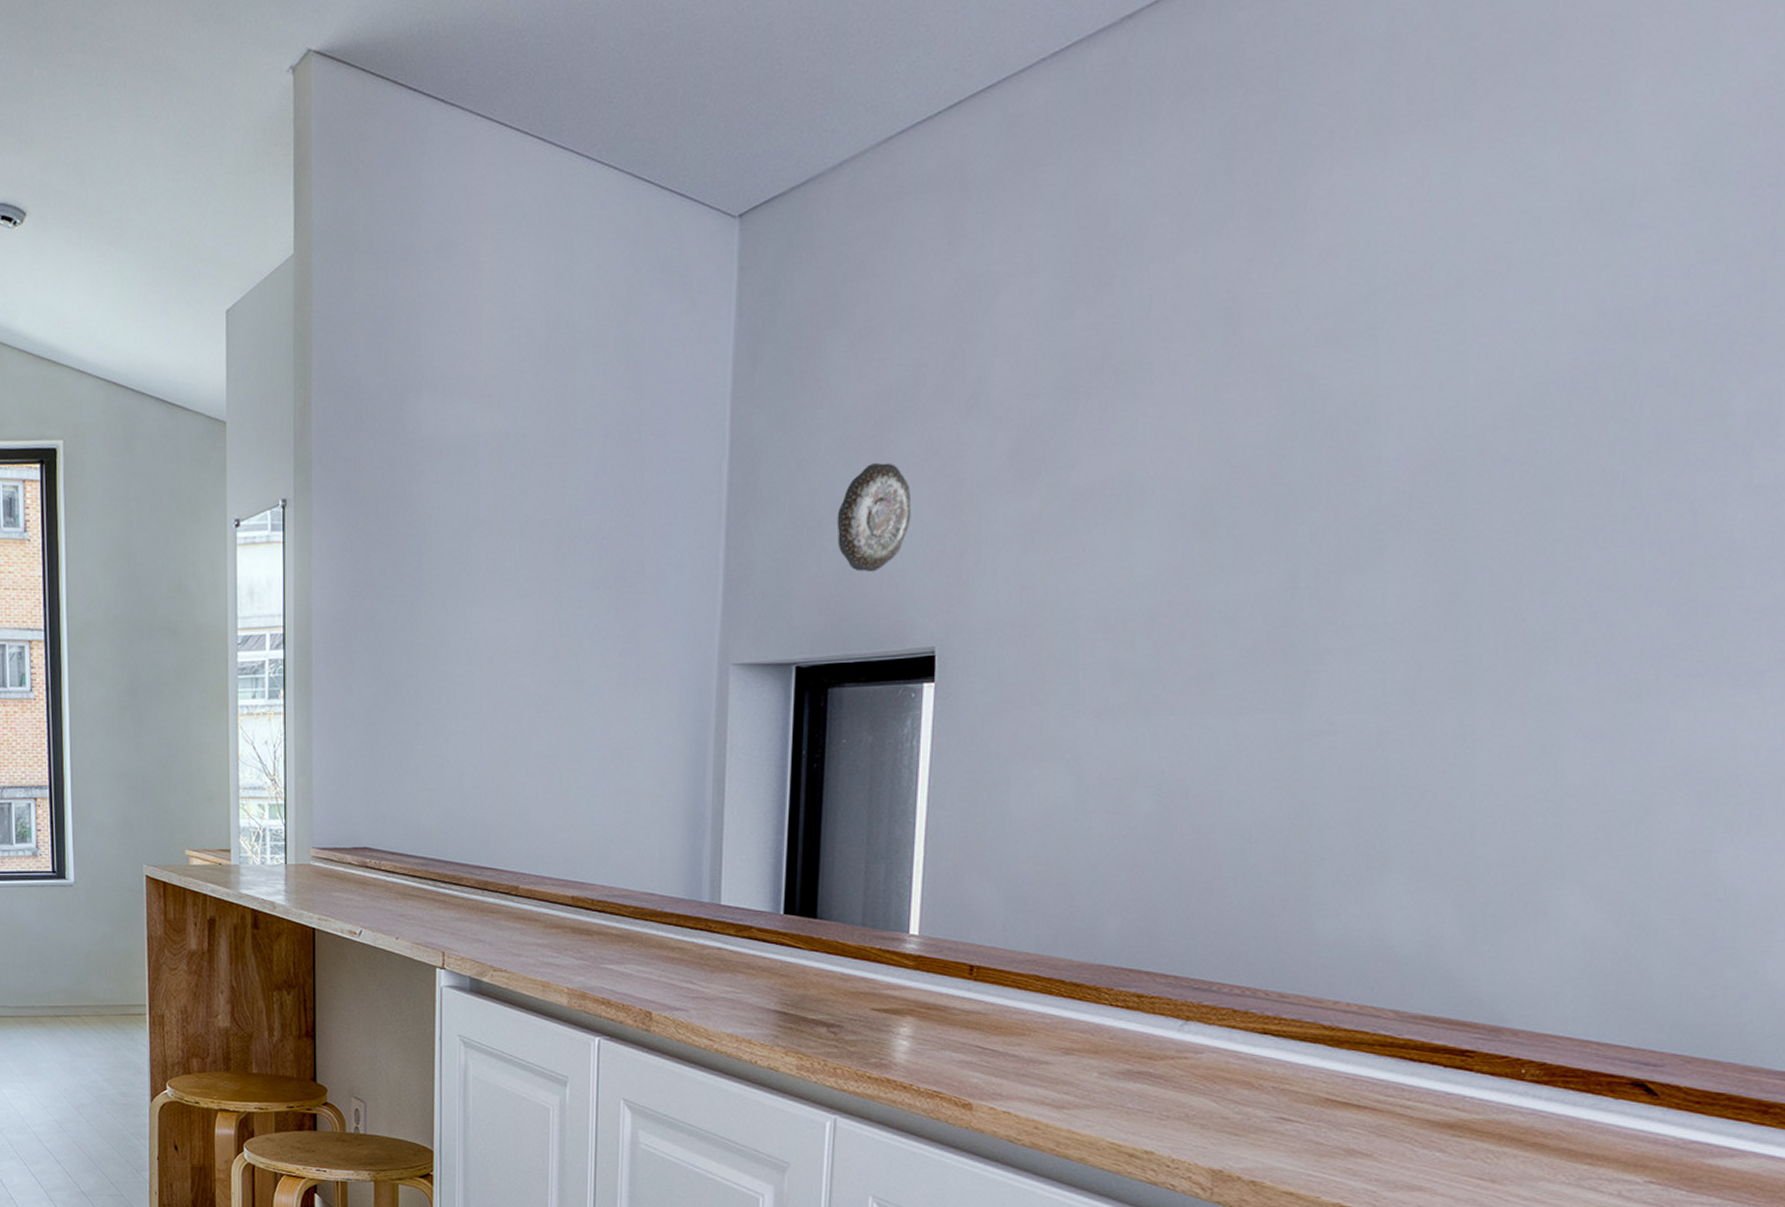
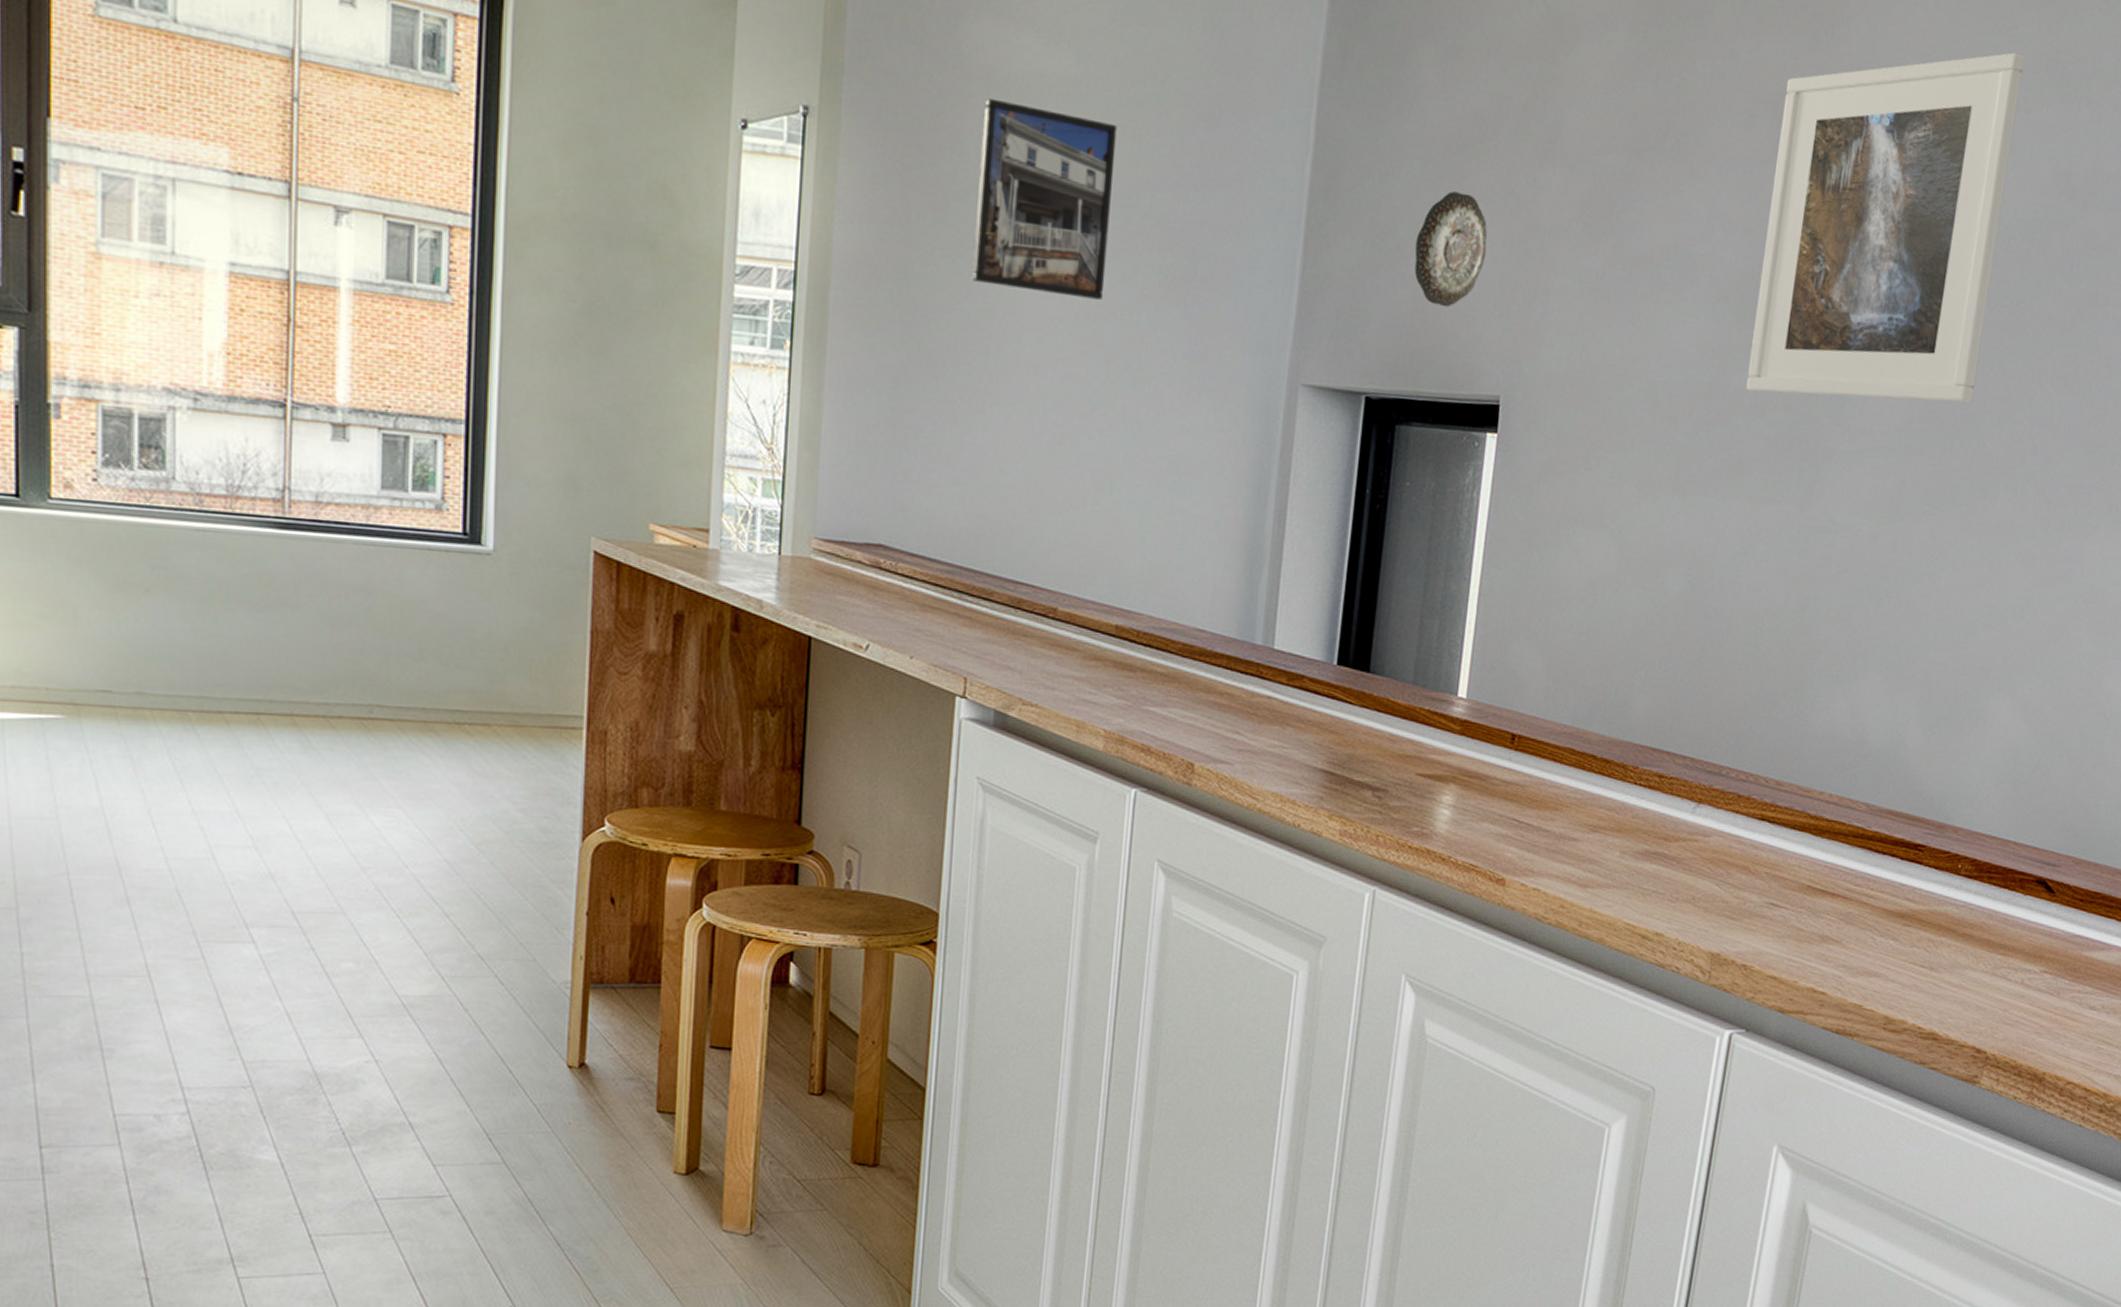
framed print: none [427,462,545,619] -> present [971,98,1117,300]
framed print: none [1213,194,1549,604] -> present [1746,52,2025,403]

